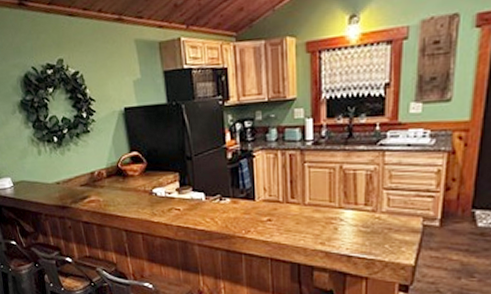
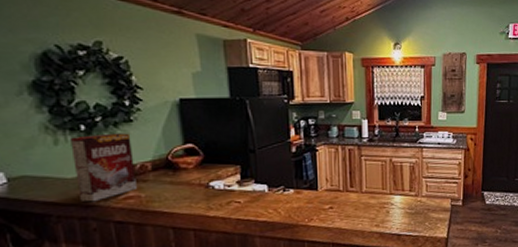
cereal box: none [48,143,97,204] -> present [71,133,138,202]

